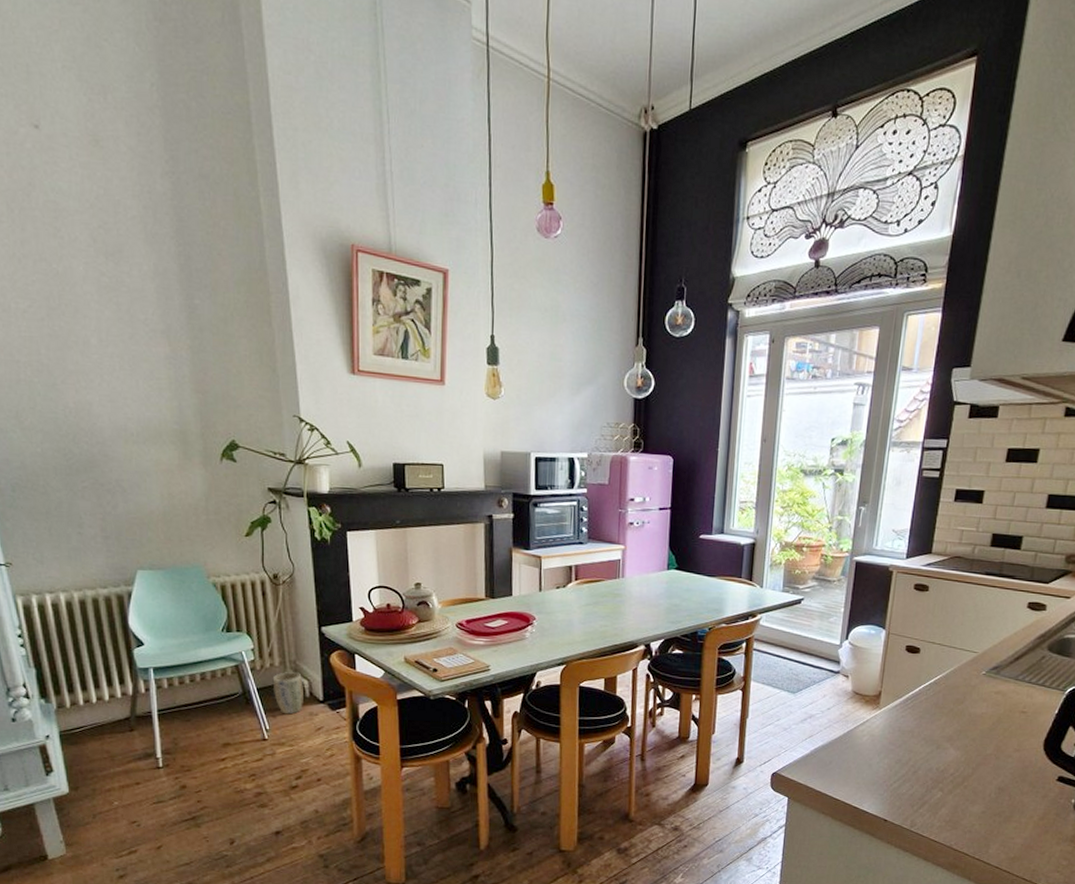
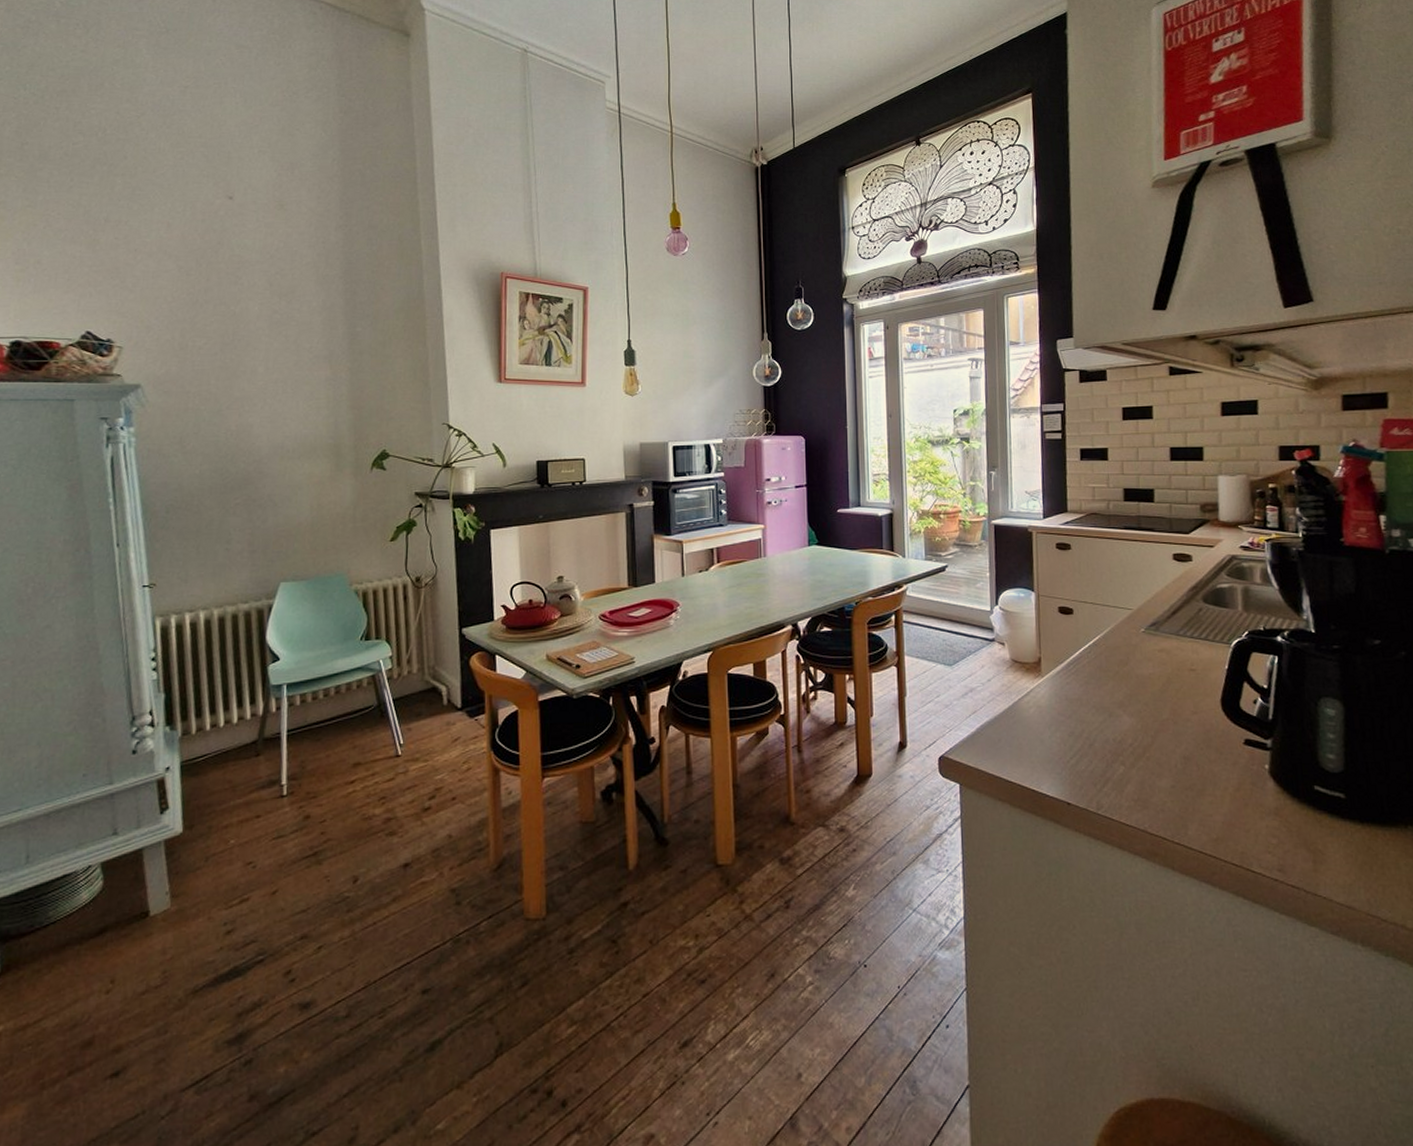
plant pot: present [272,672,303,715] -> none [409,679,441,726]

